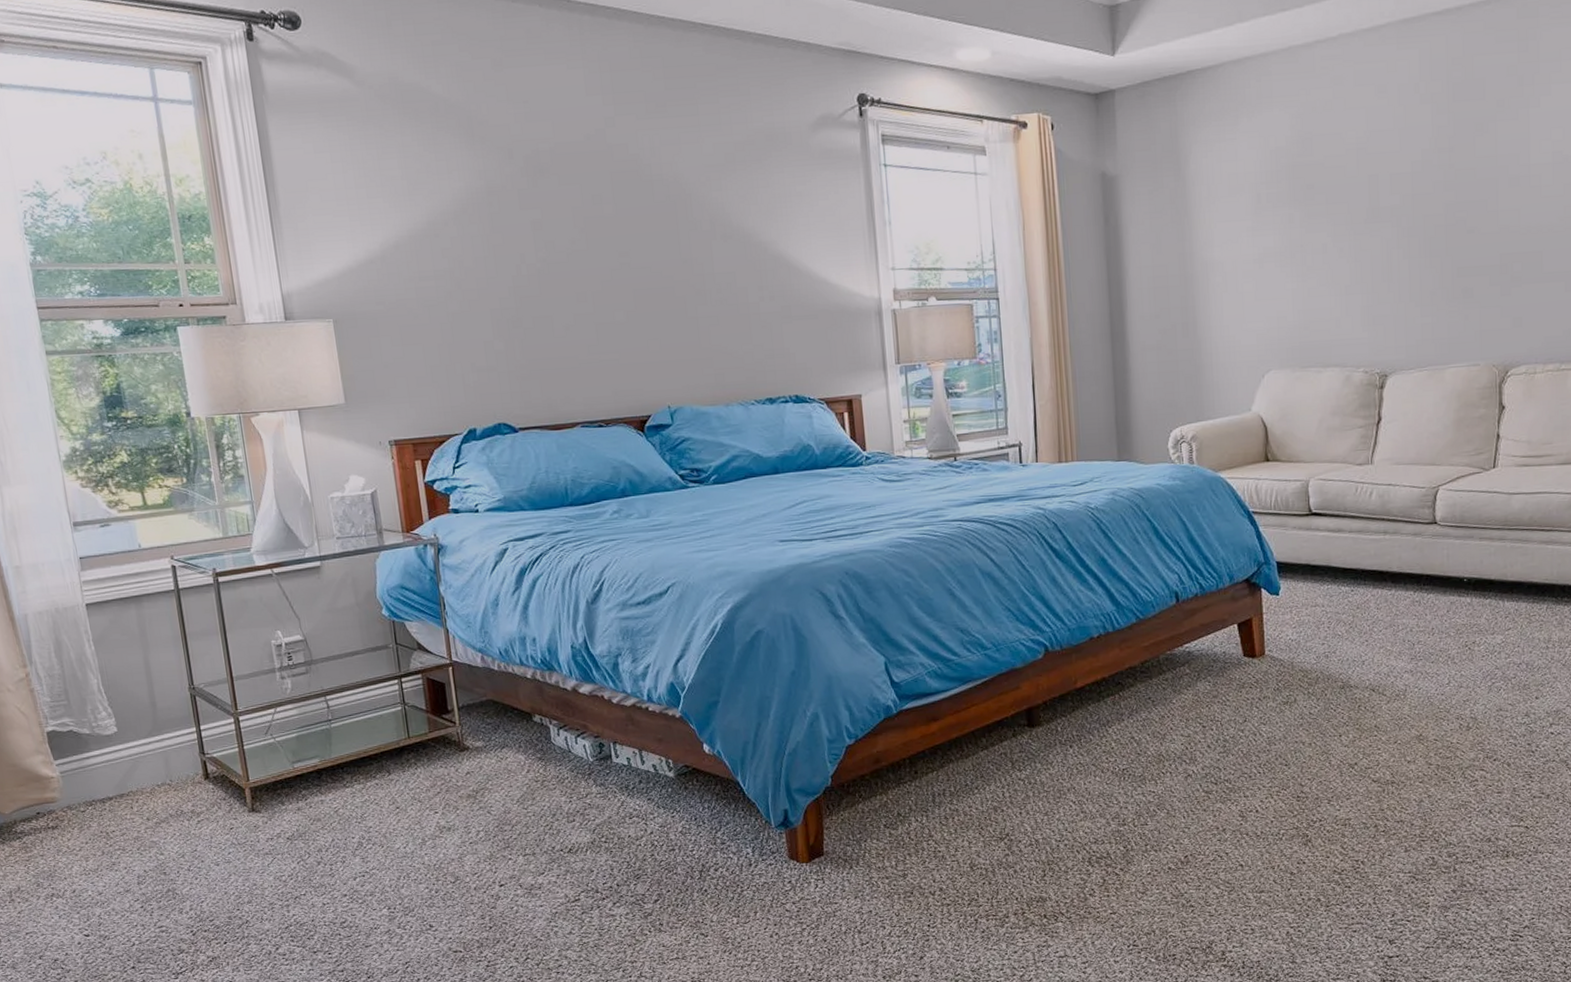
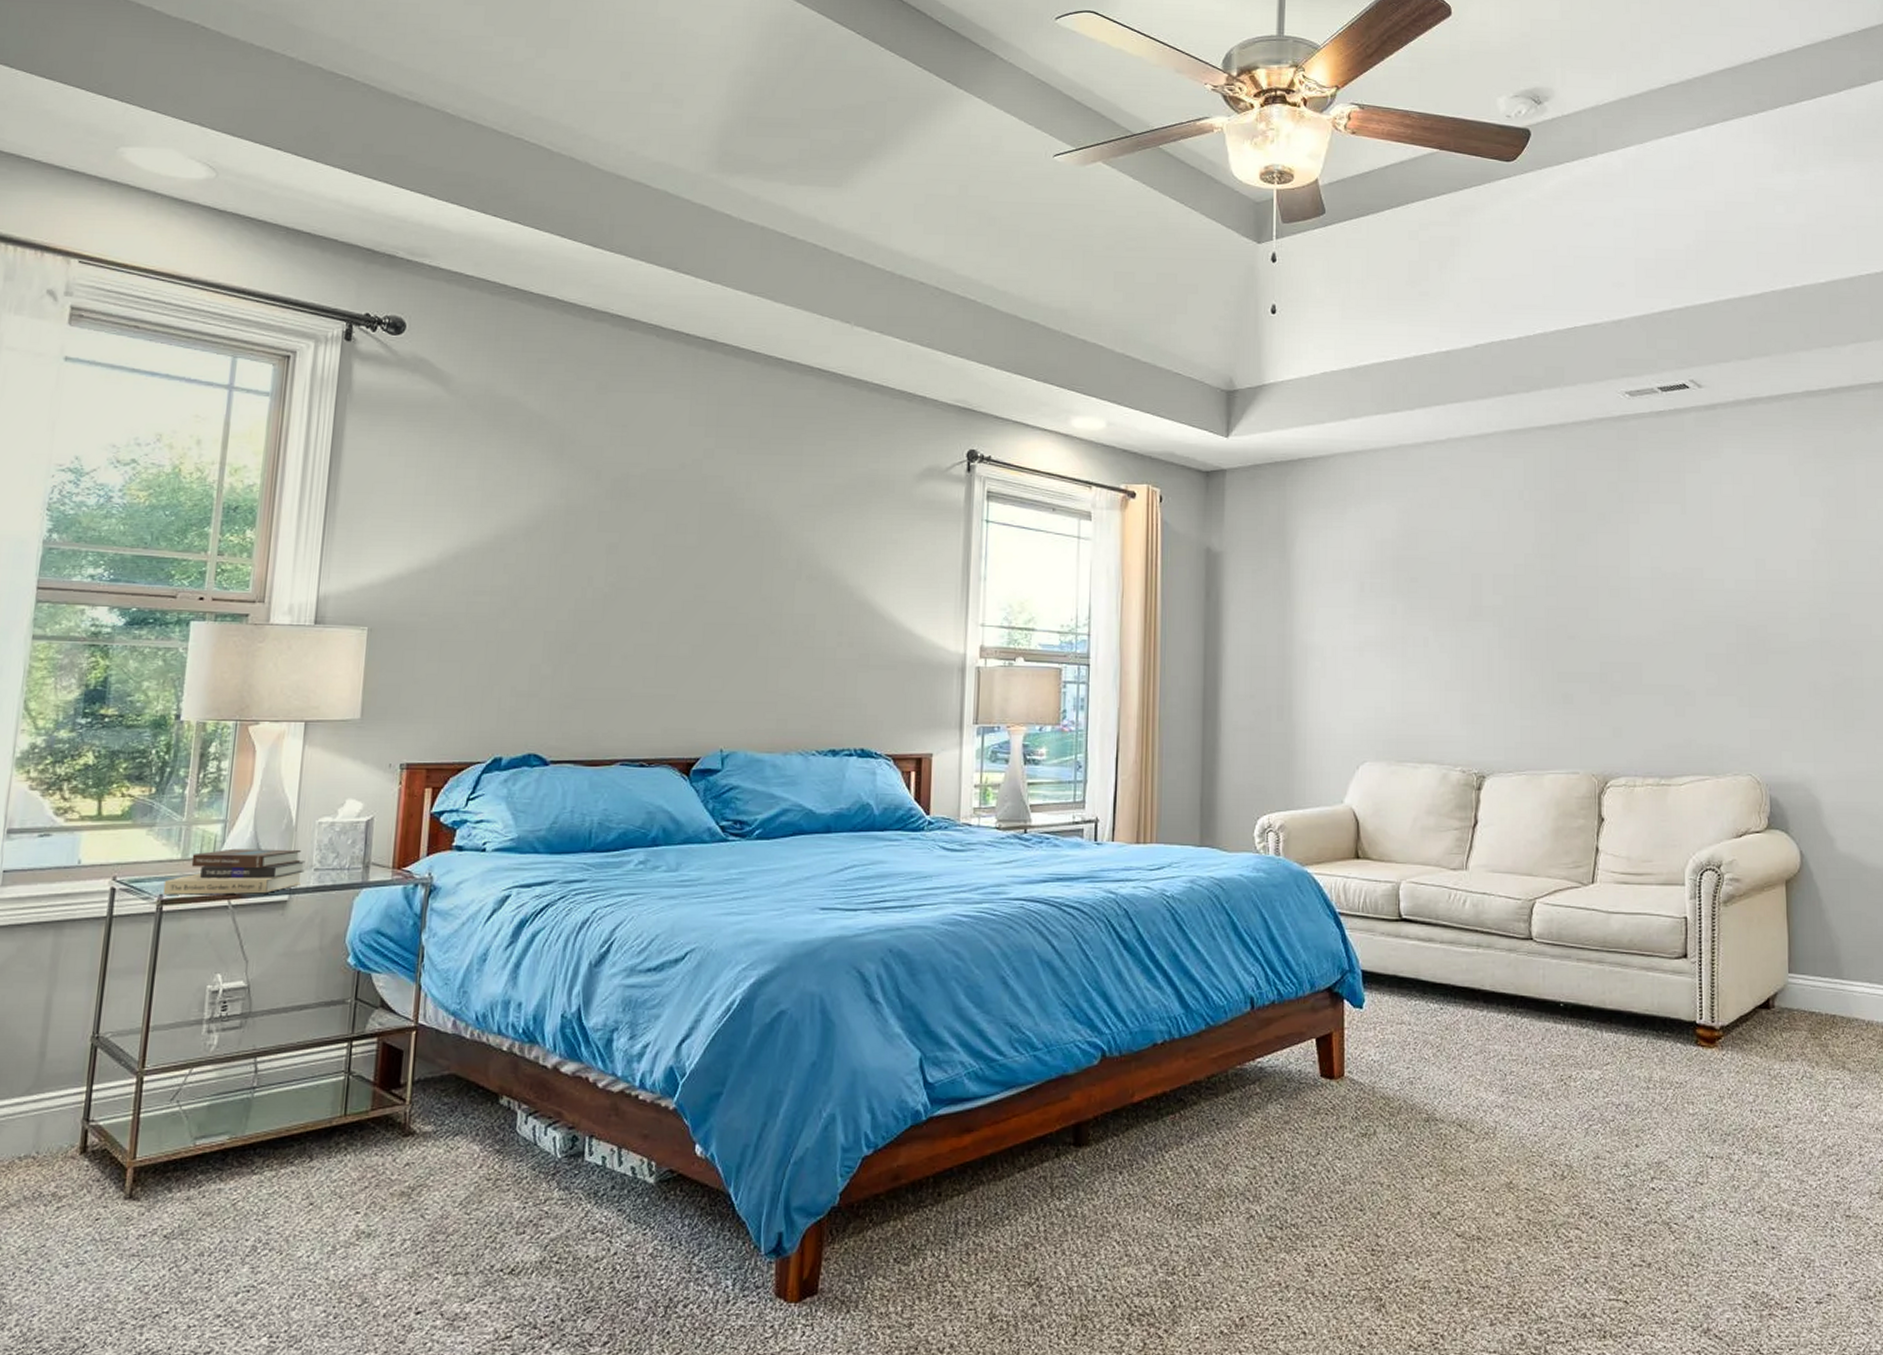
books: none [214,522,329,568] -> present [163,848,306,895]

